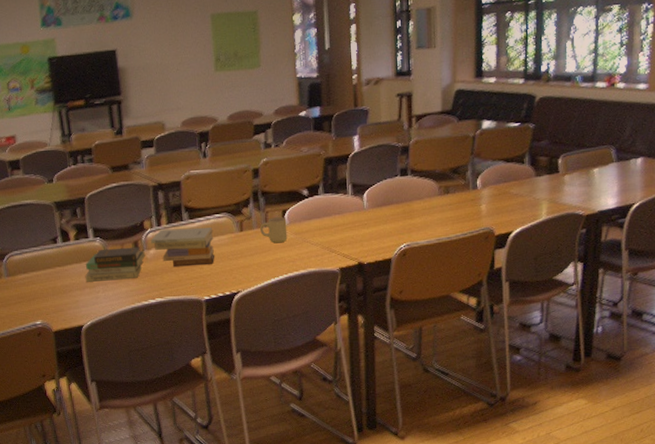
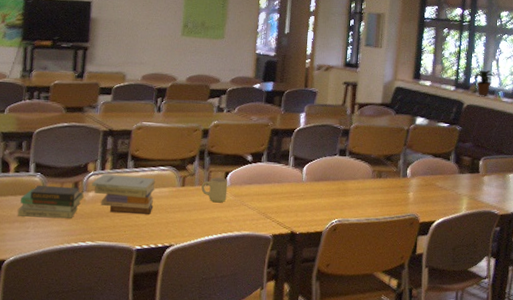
potted plant: none [542,53,572,85] -> present [471,70,496,96]

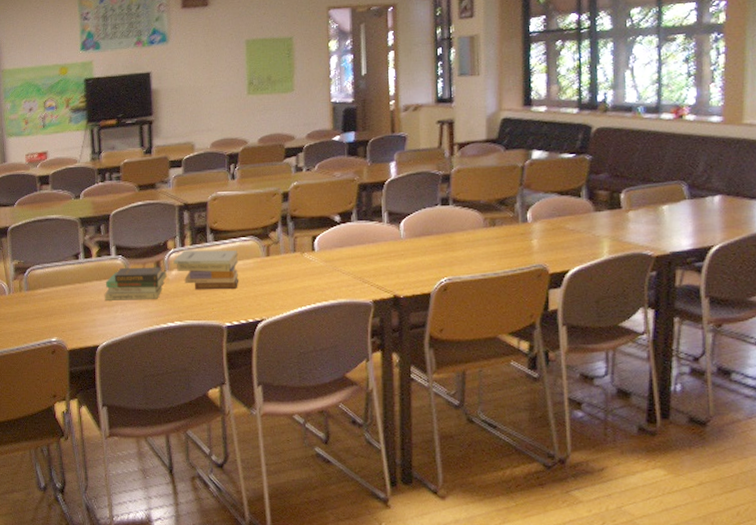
mug: present [201,177,228,203] -> none [288,243,317,271]
potted plant: present [471,70,496,96] -> none [598,83,632,115]

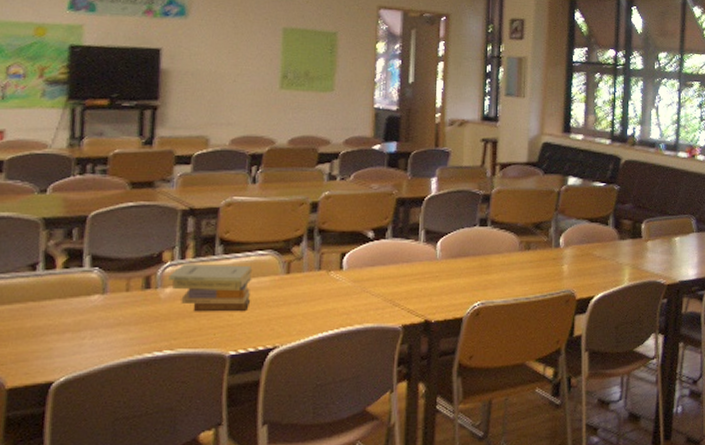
books: present [104,267,167,300] -> none [68,282,158,324]

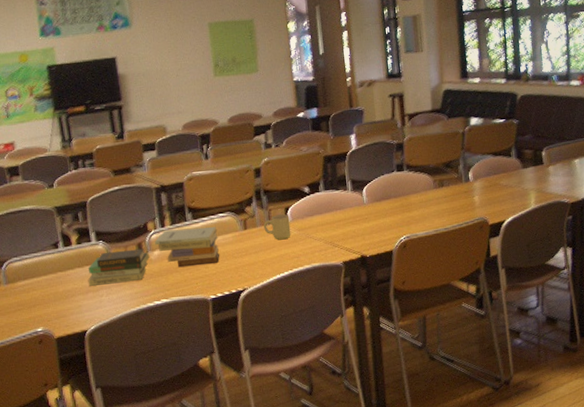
books: none [68,282,158,324] -> present [87,248,150,286]
mug: none [311,260,345,291] -> present [263,214,291,240]

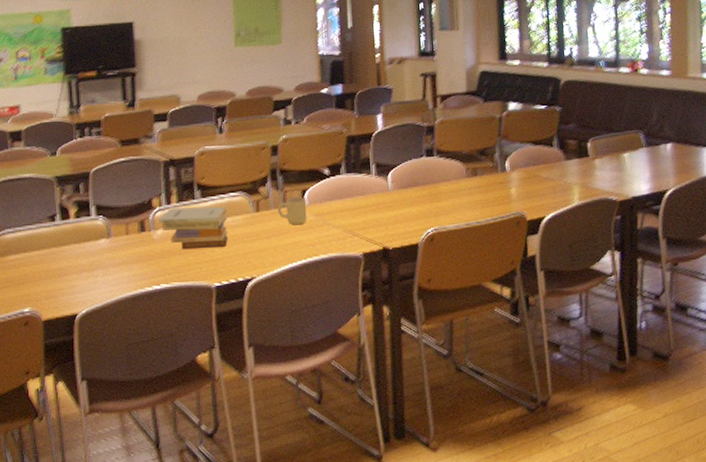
books: present [87,248,150,286] -> none [83,226,152,265]

